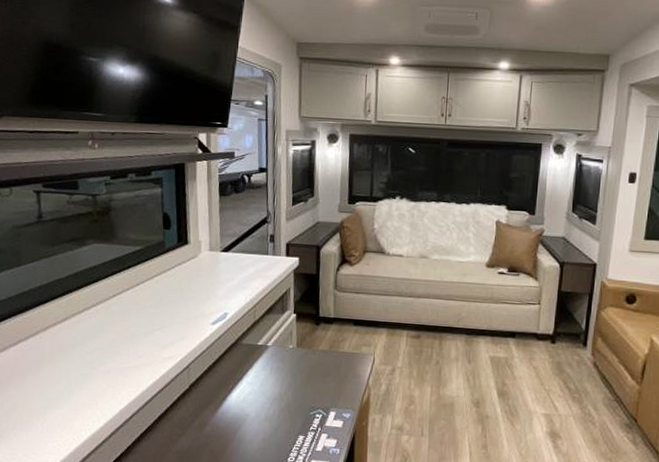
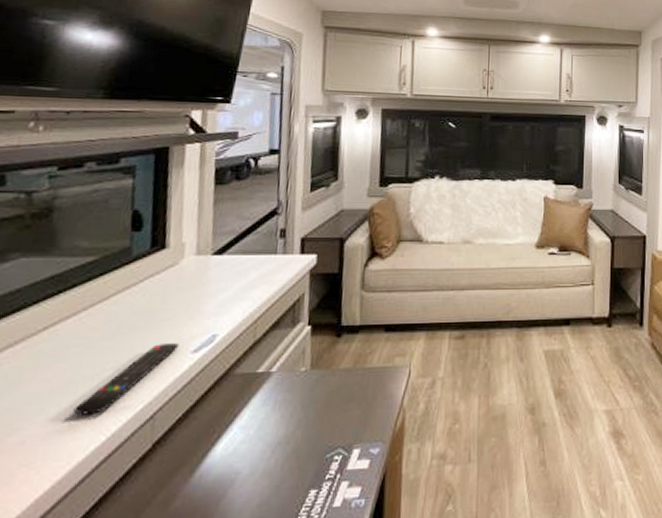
remote control: none [137,315,202,360] -> present [73,343,180,415]

